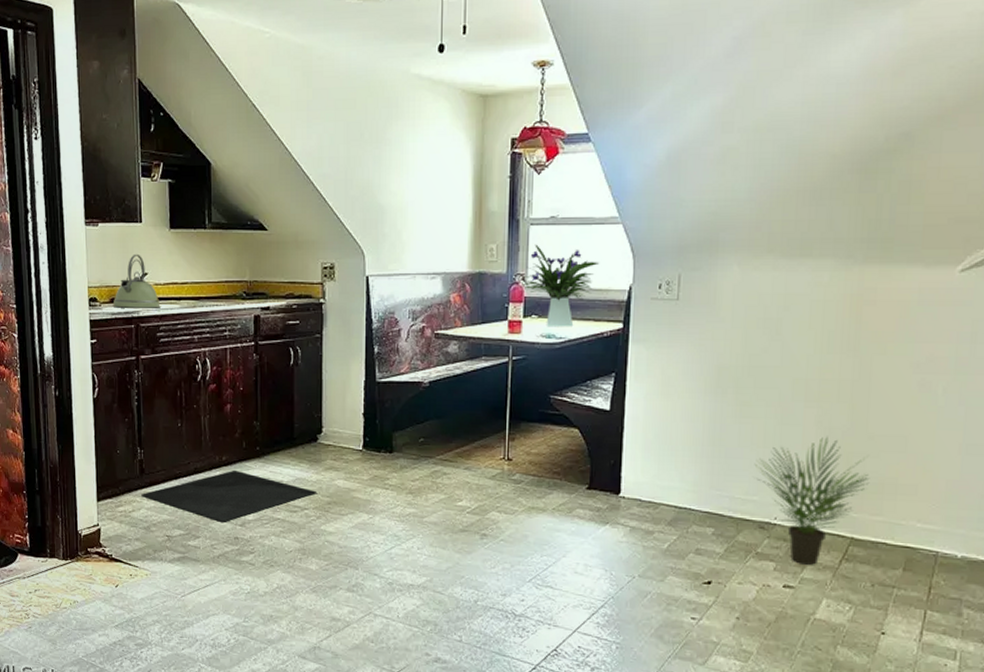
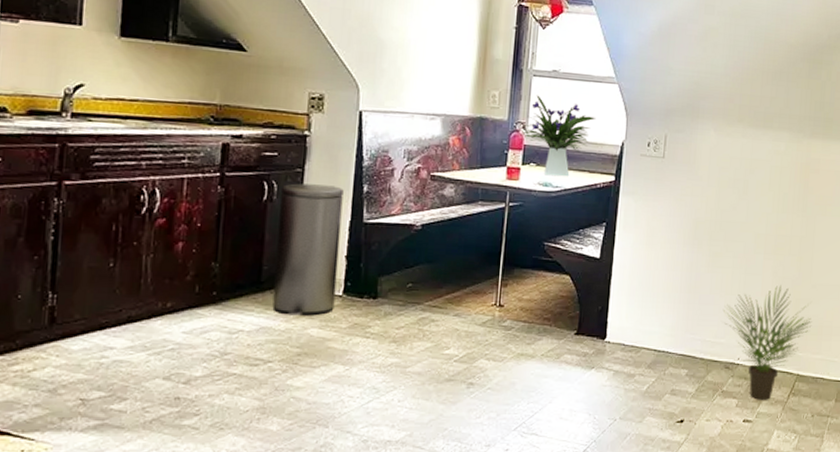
kettle: present [112,253,161,309] -> none [29,60,99,127]
door mat: present [140,470,318,523] -> none [46,318,286,381]
pedal bin: none [305,348,357,469] -> present [272,183,344,316]

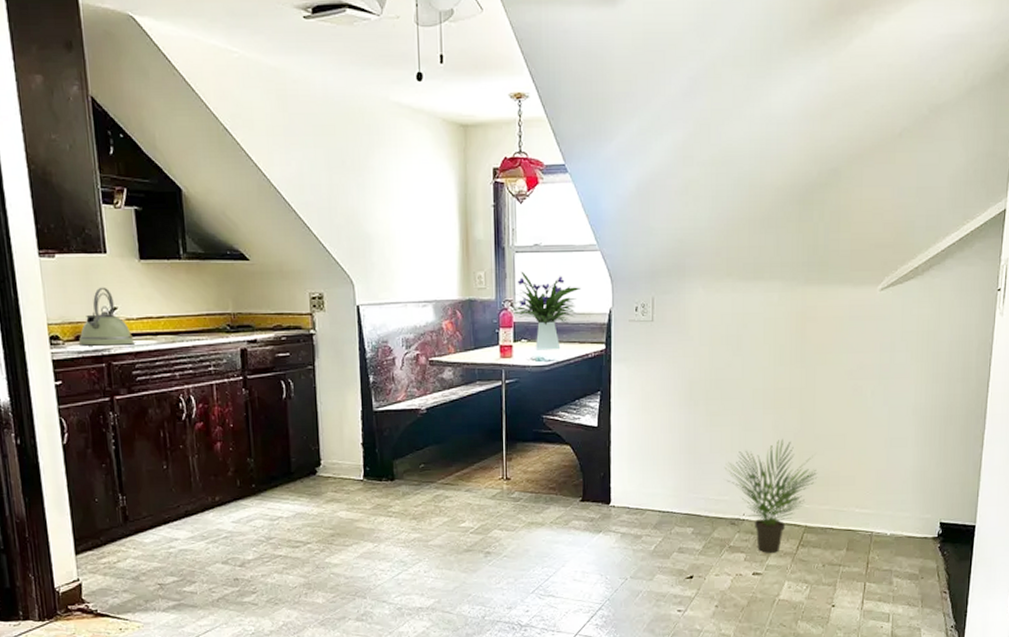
kettle: none [29,60,99,127] -> present [78,287,135,347]
pedal bin: present [272,183,344,316] -> none [297,379,358,501]

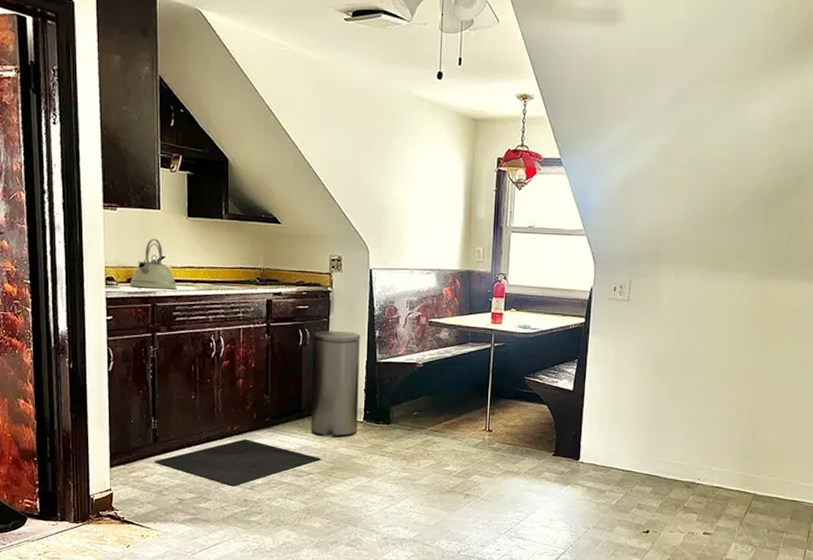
door mat: none [125,509,320,566] -> present [153,438,322,487]
pedal bin: none [297,379,358,501] -> present [311,331,360,438]
flower arrangement: present [510,271,582,351] -> none [503,249,568,320]
potted plant: present [724,438,818,553] -> none [684,413,769,516]

